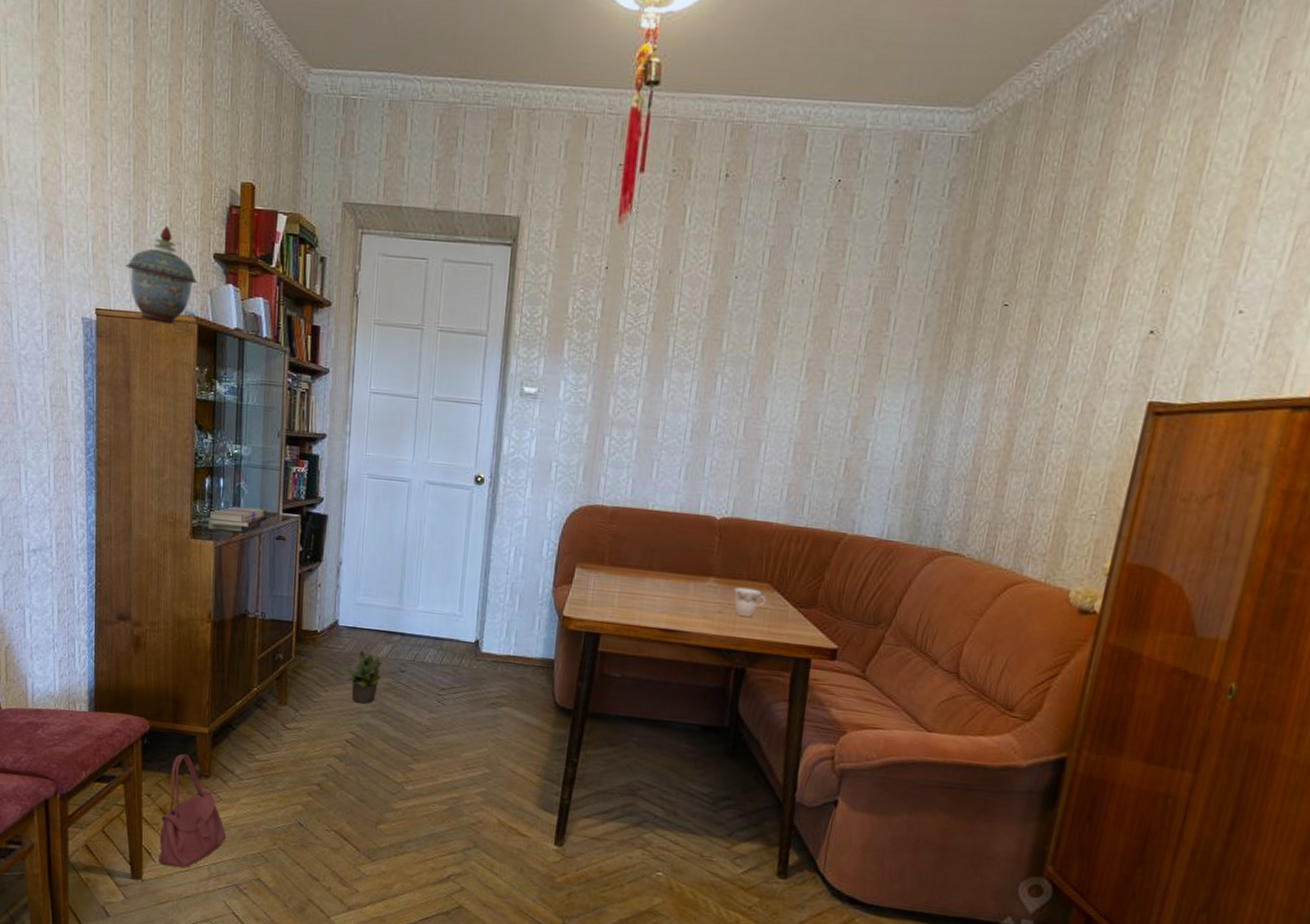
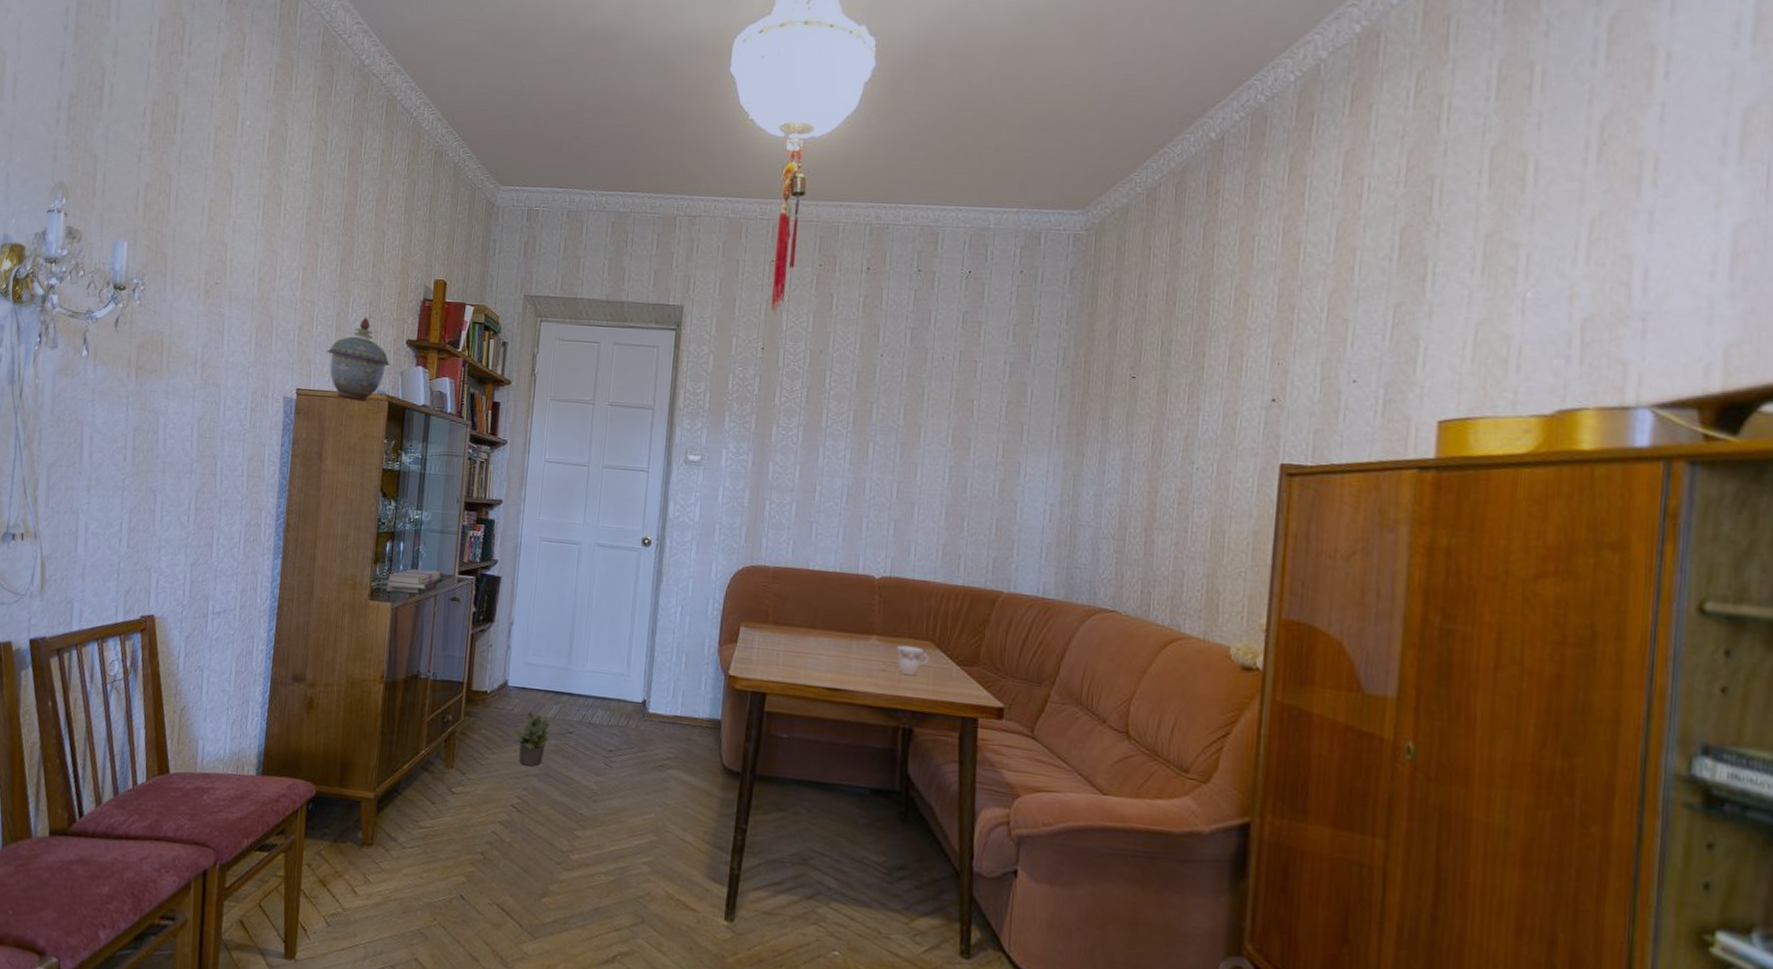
handbag: present [158,753,226,868] -> none [314,820,385,946]

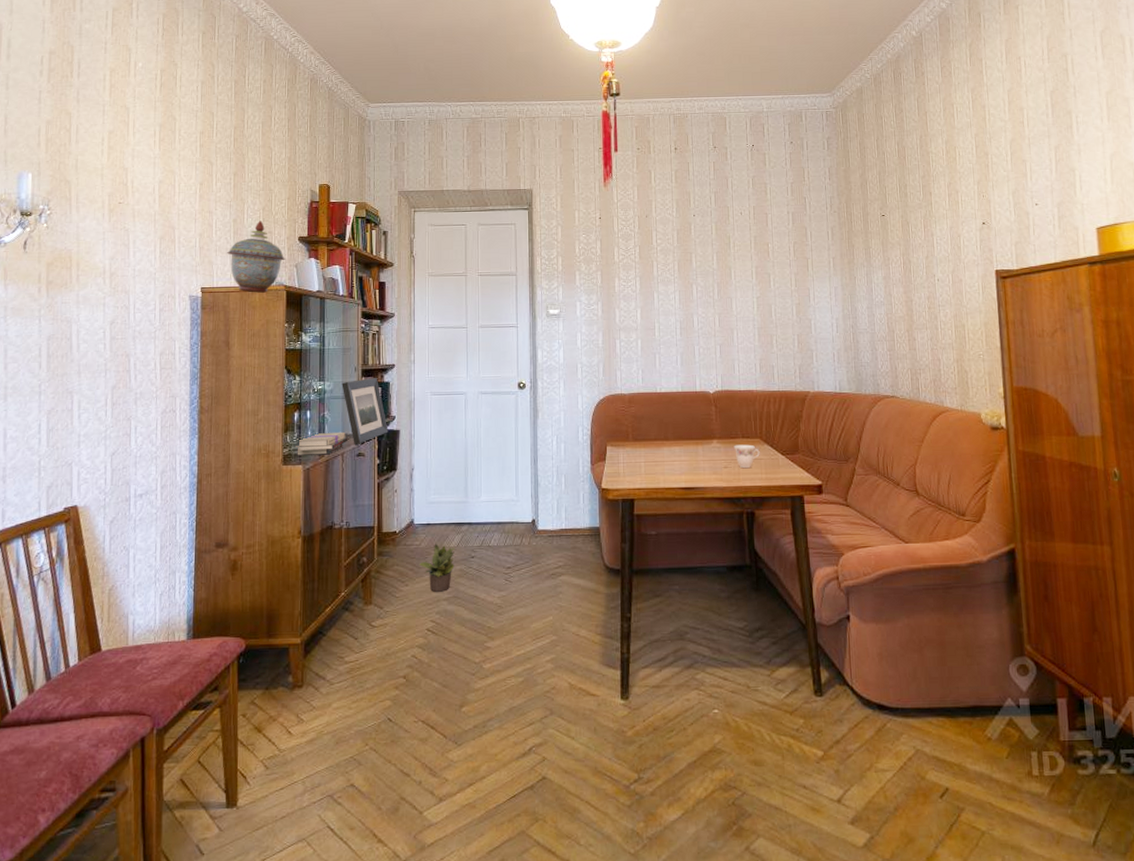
picture frame: none [441,513,489,588] -> present [342,378,389,446]

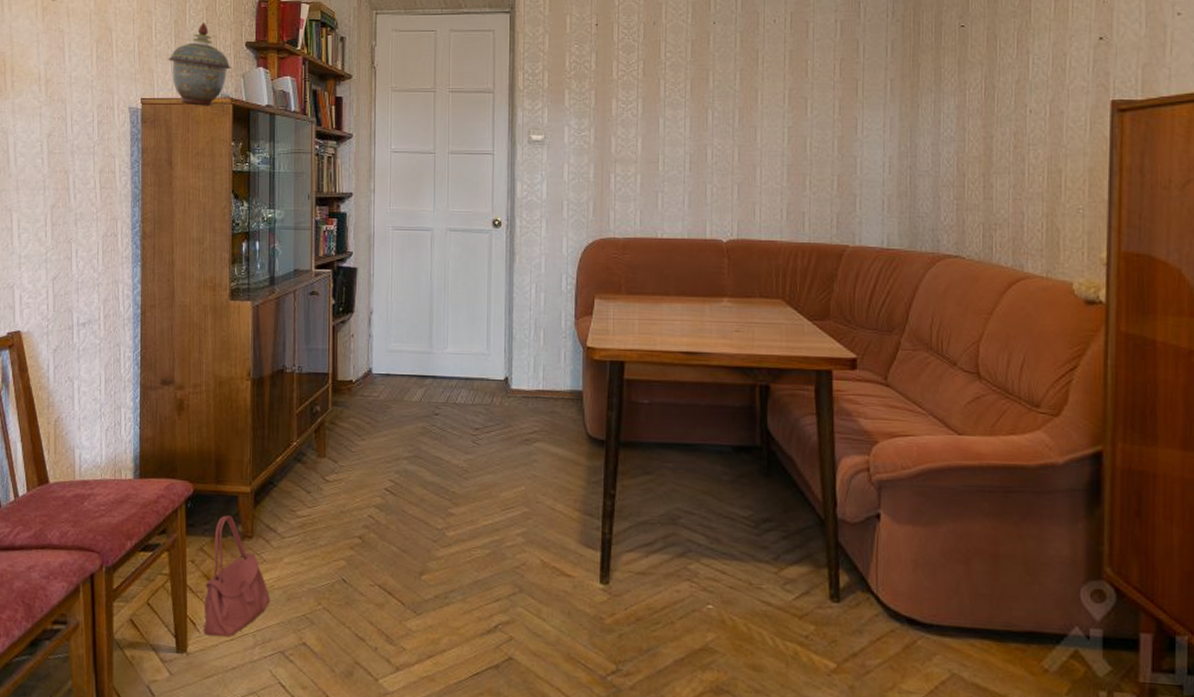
handbag: none [253,667,319,787] -> present [203,515,270,637]
books: present [296,433,348,456] -> none [244,267,300,291]
picture frame: present [342,378,389,446] -> none [293,207,345,283]
potted plant: present [418,543,457,592] -> none [376,396,419,450]
teacup: present [733,444,760,469] -> none [748,305,781,334]

